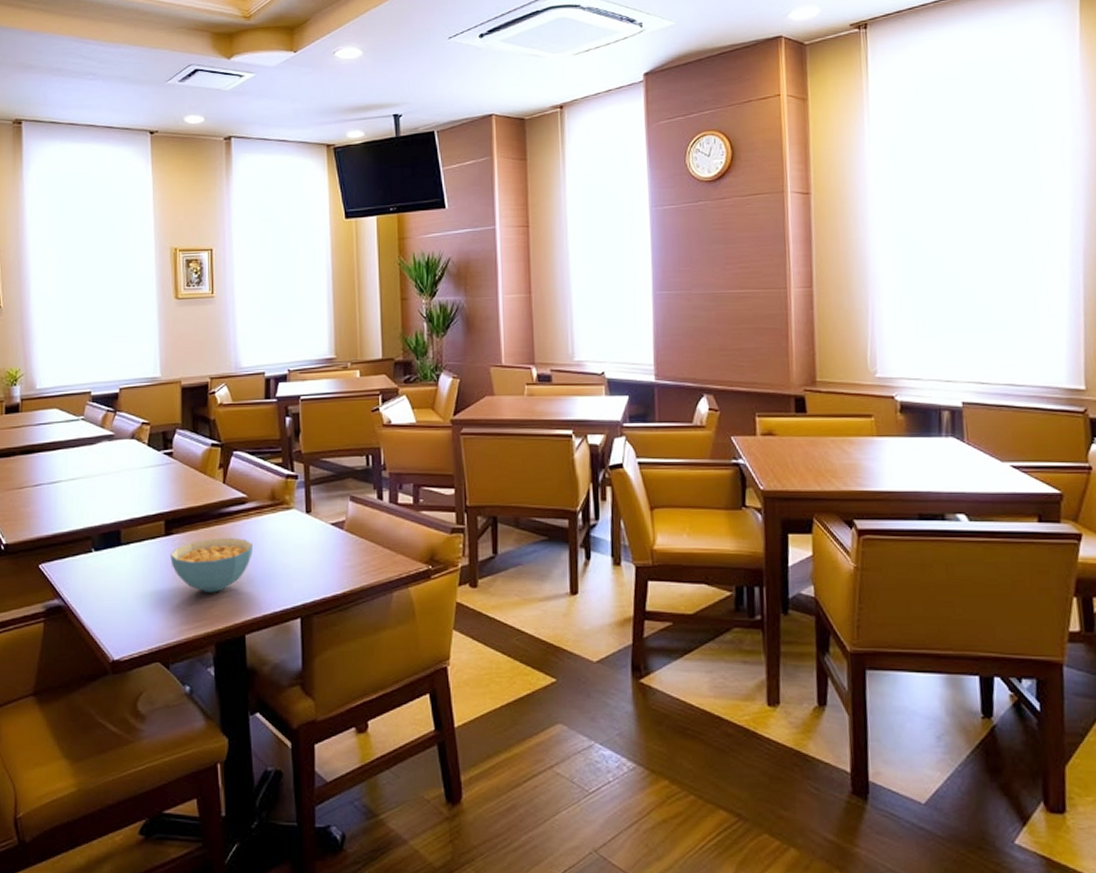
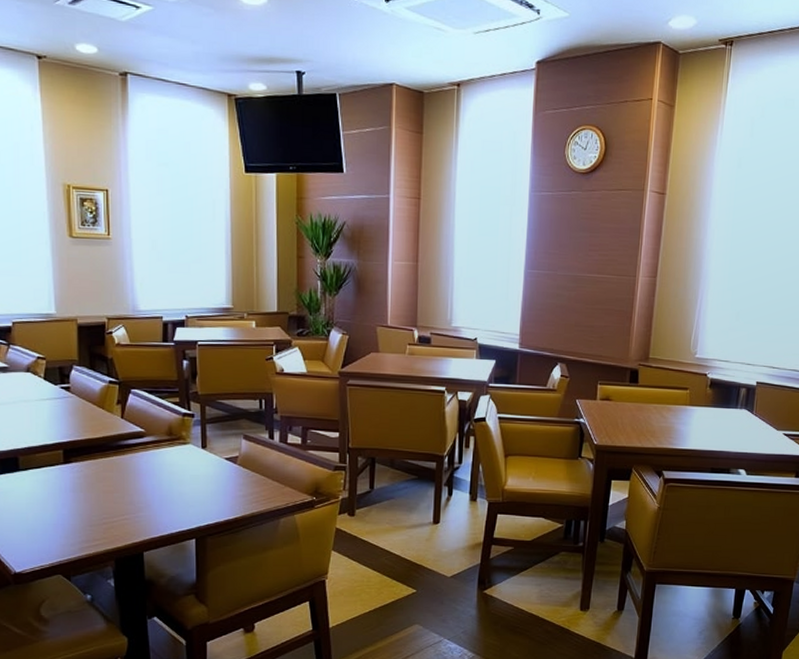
cereal bowl: present [170,537,253,593] -> none [70,467,150,516]

